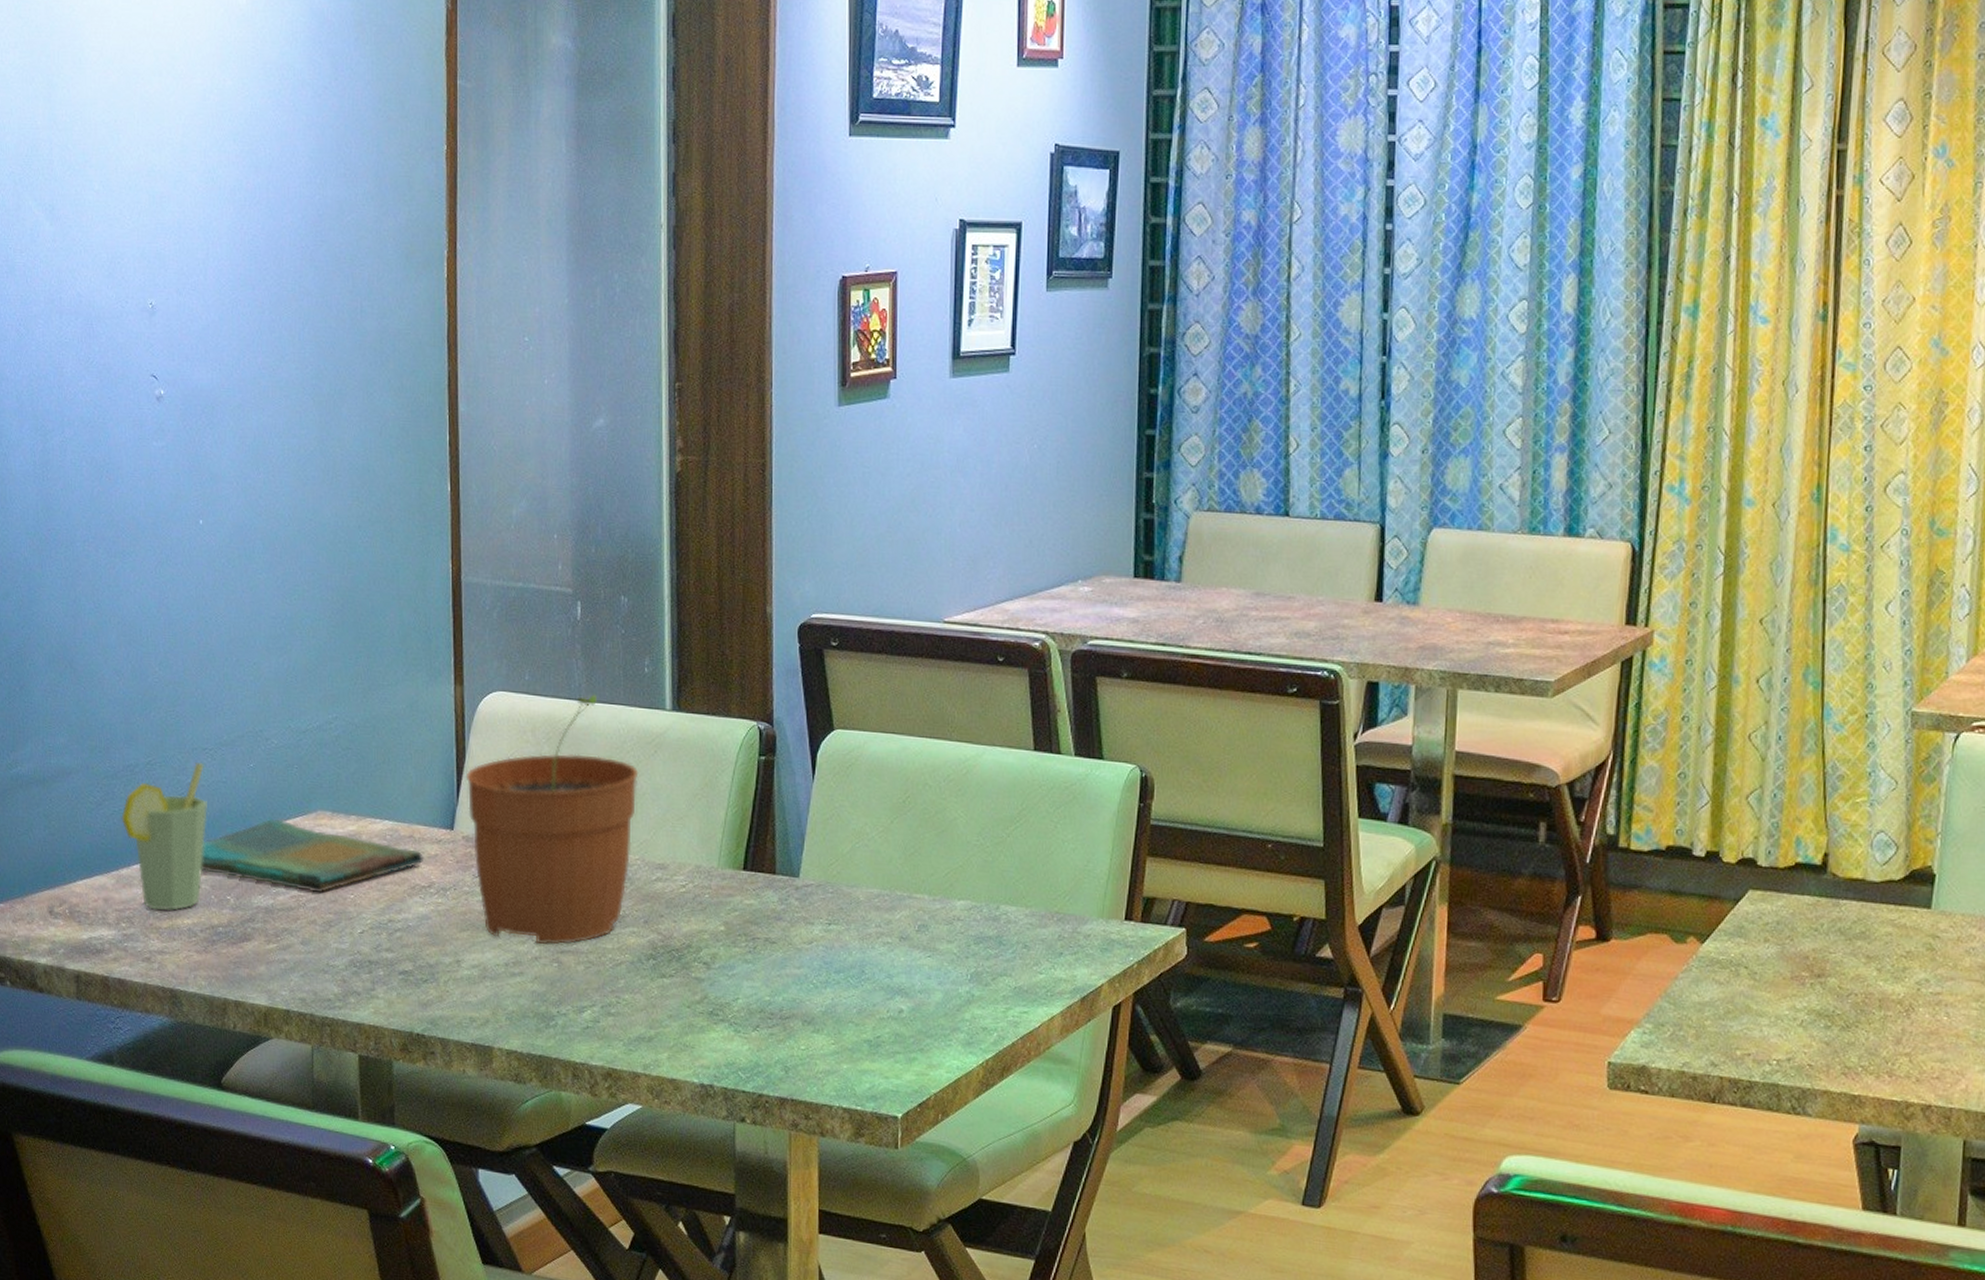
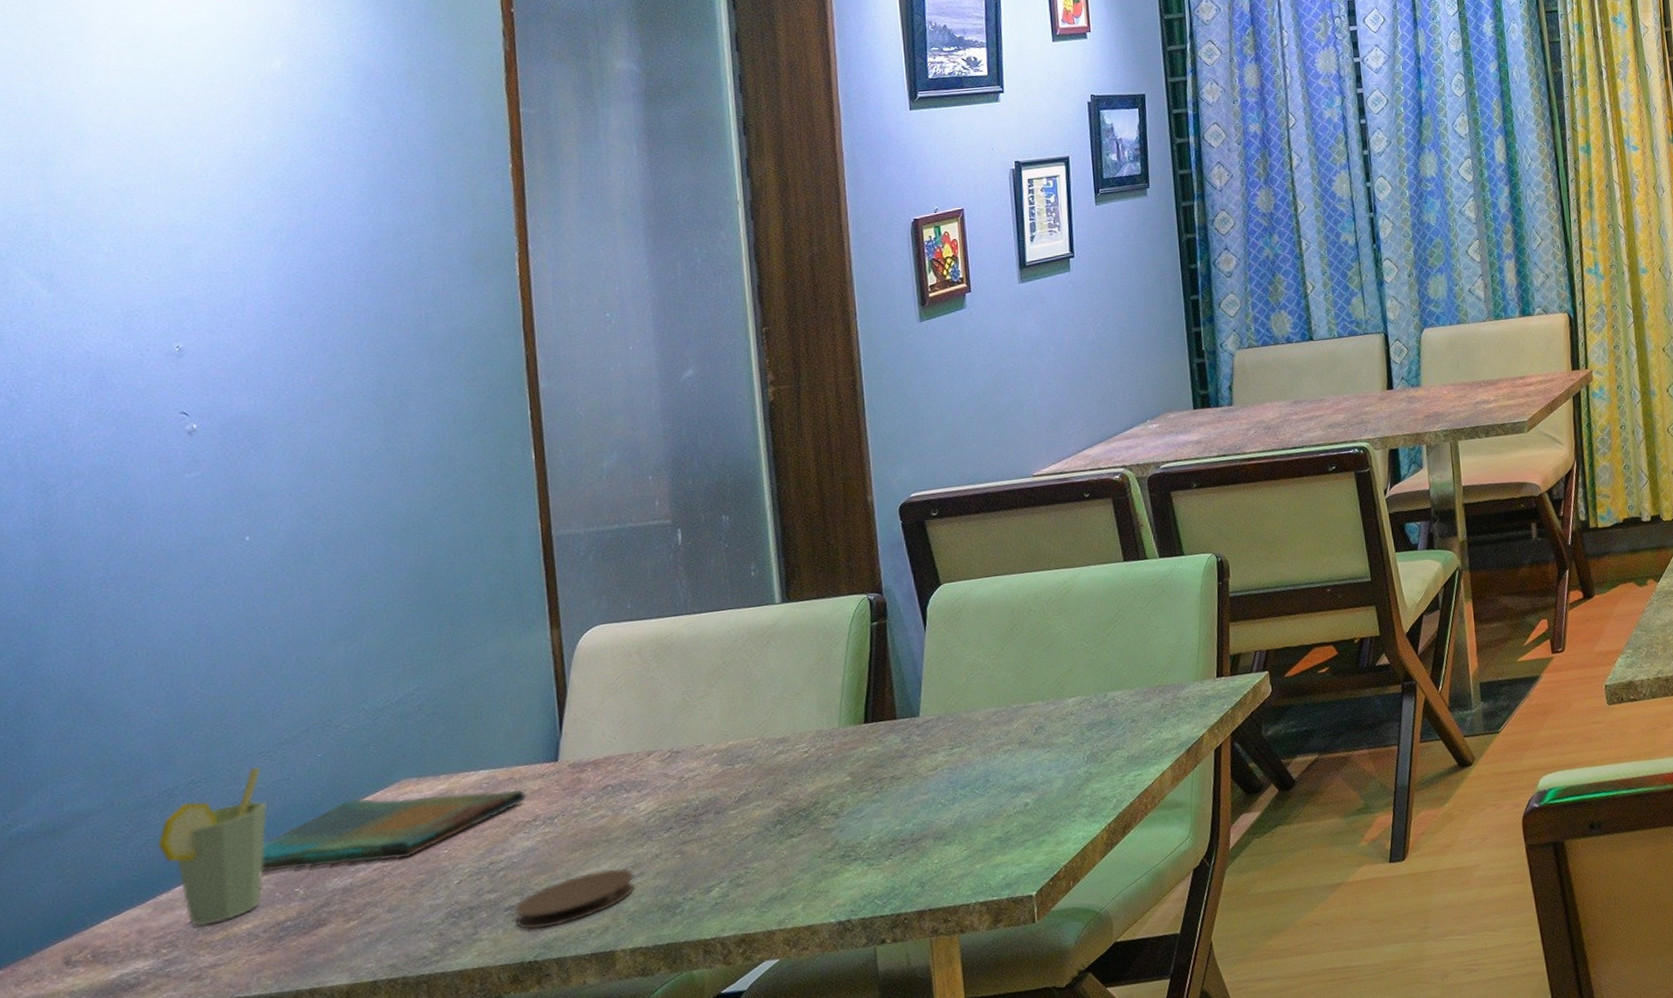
coaster: none [407,957,515,1005] -> present [515,868,635,930]
plant pot: present [465,694,639,945] -> none [568,606,753,849]

